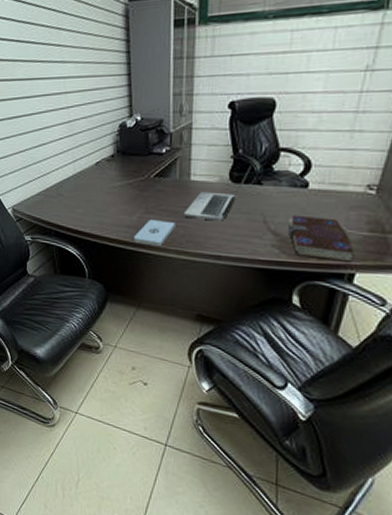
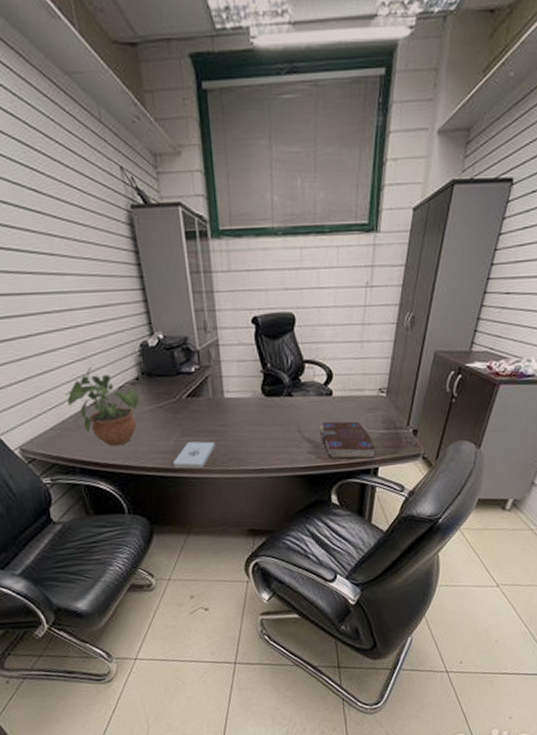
potted plant: none [52,143,111,216] -> present [65,367,139,447]
laptop: present [183,165,251,221] -> none [222,378,281,436]

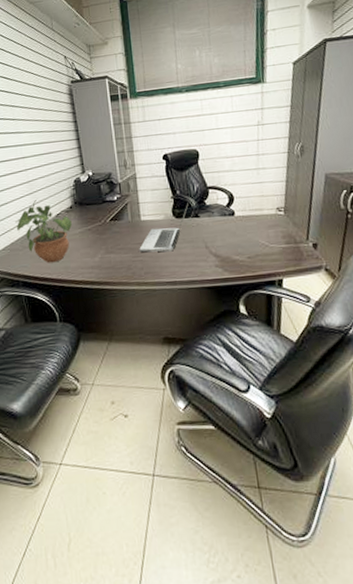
notepad: present [173,441,215,469] -> none [98,257,134,282]
laptop: none [222,378,281,436] -> present [139,203,189,252]
book: present [320,421,376,459] -> none [225,237,280,272]

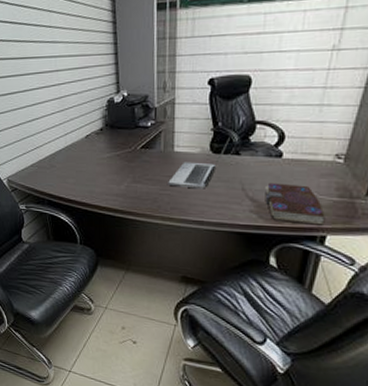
potted plant: present [15,200,72,263] -> none [45,118,101,185]
book: none [225,237,280,272] -> present [265,182,325,226]

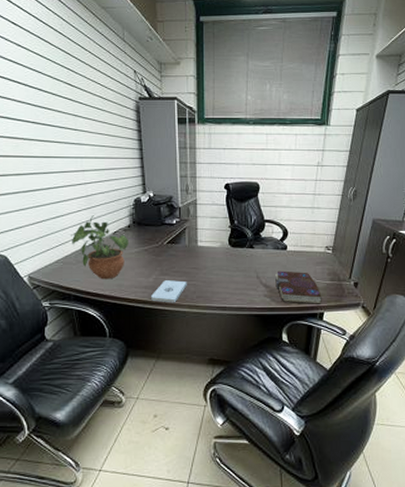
potted plant: none [45,118,101,185] -> present [71,215,128,280]
notepad: none [122,189,161,214] -> present [151,280,187,303]
laptop: present [168,137,230,189] -> none [193,233,245,279]

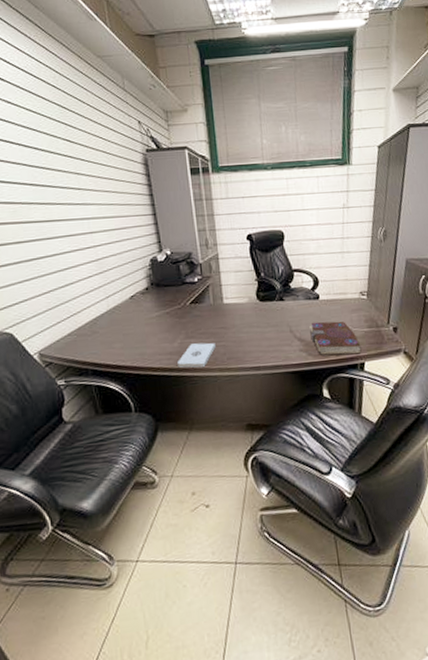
potted plant: present [71,215,128,280] -> none [83,280,148,349]

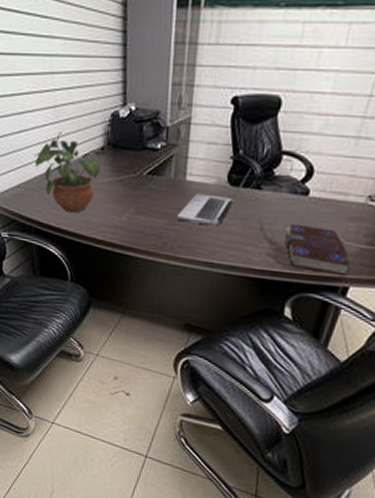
potted plant: none [83,280,148,349] -> present [34,131,101,213]
notepad: present [178,342,216,368] -> none [122,221,168,251]
laptop: none [221,285,273,337] -> present [176,168,251,227]

